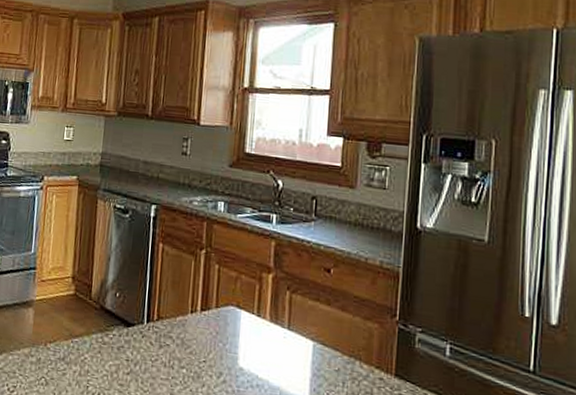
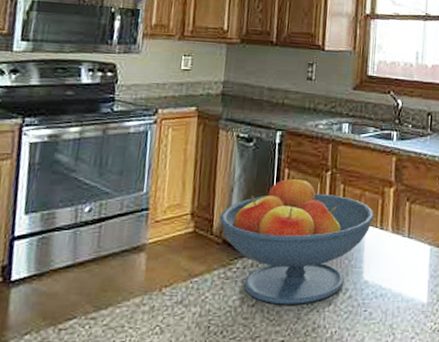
fruit bowl: none [97,250,251,381] -> present [219,175,374,305]

